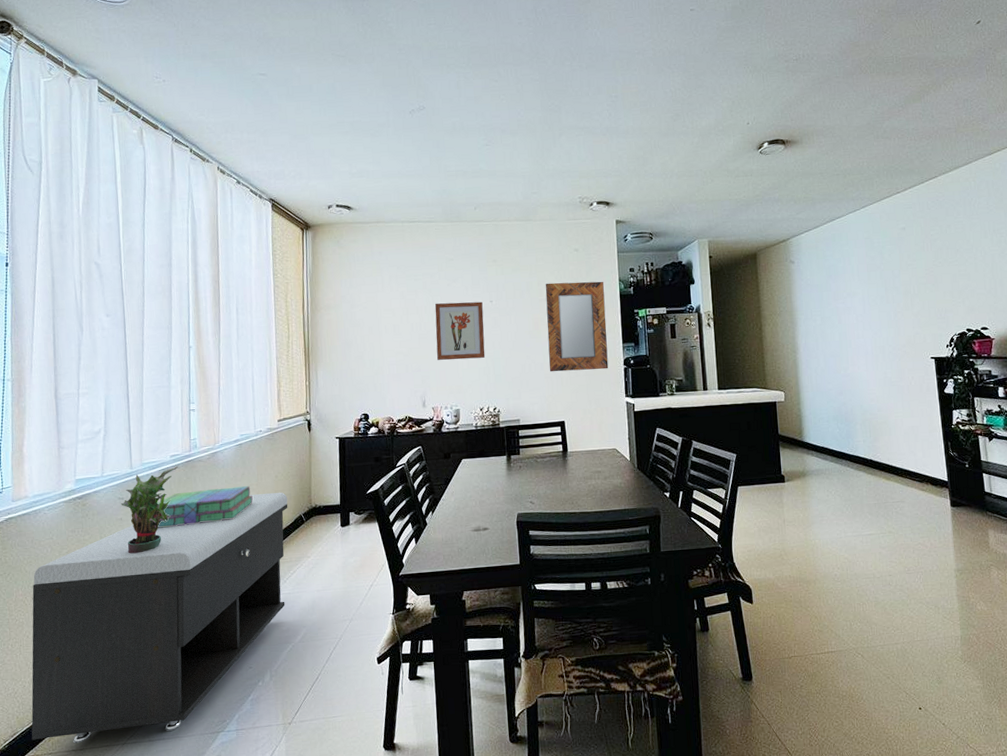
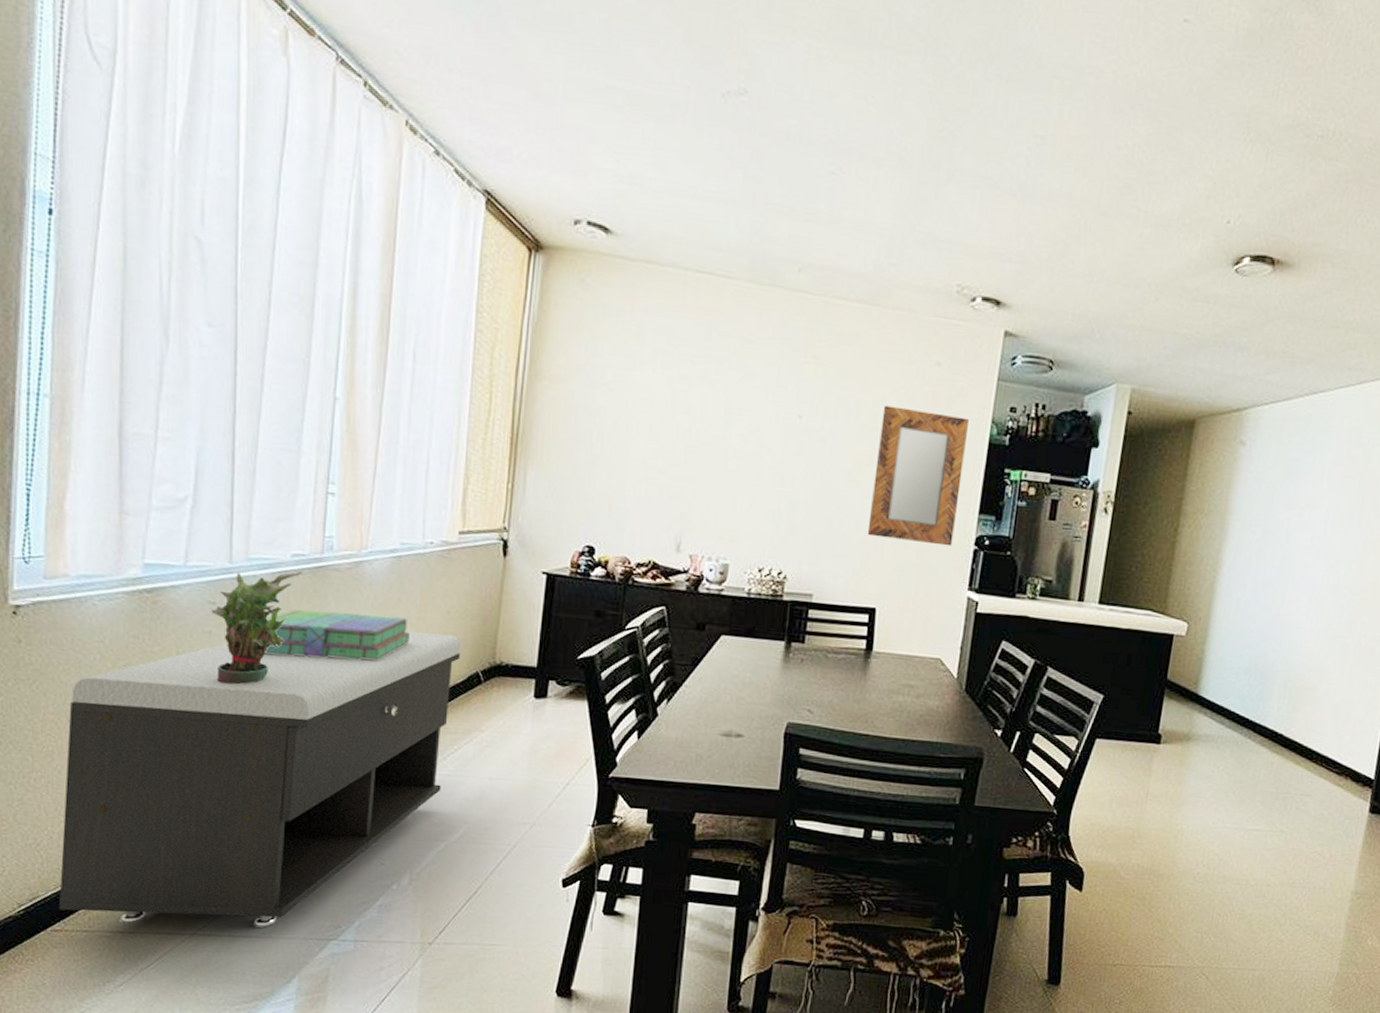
wall art: present [434,301,486,360] -> none [708,403,787,498]

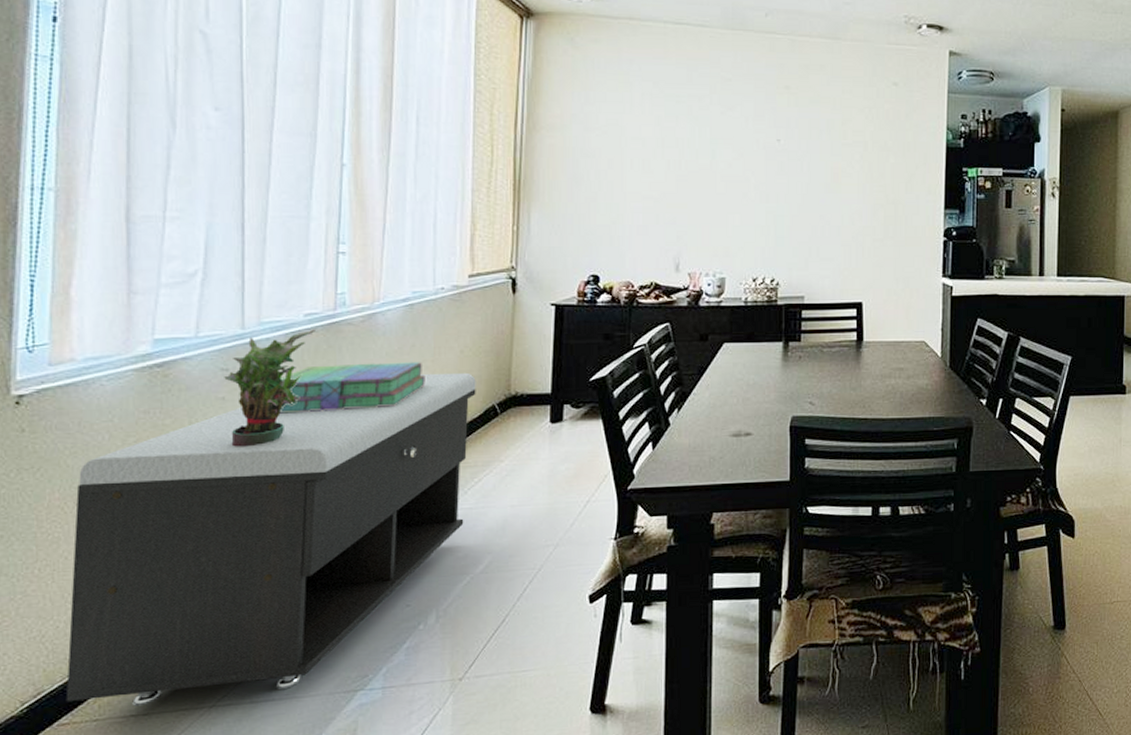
home mirror: present [867,405,969,547] -> none [848,123,927,240]

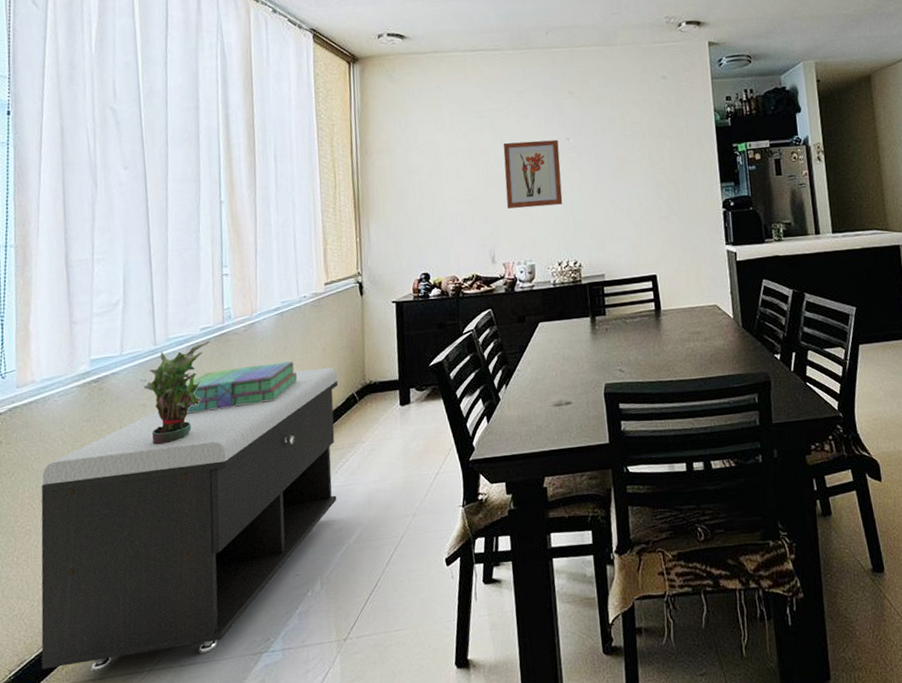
wall art: none [700,135,767,213] -> present [503,139,563,209]

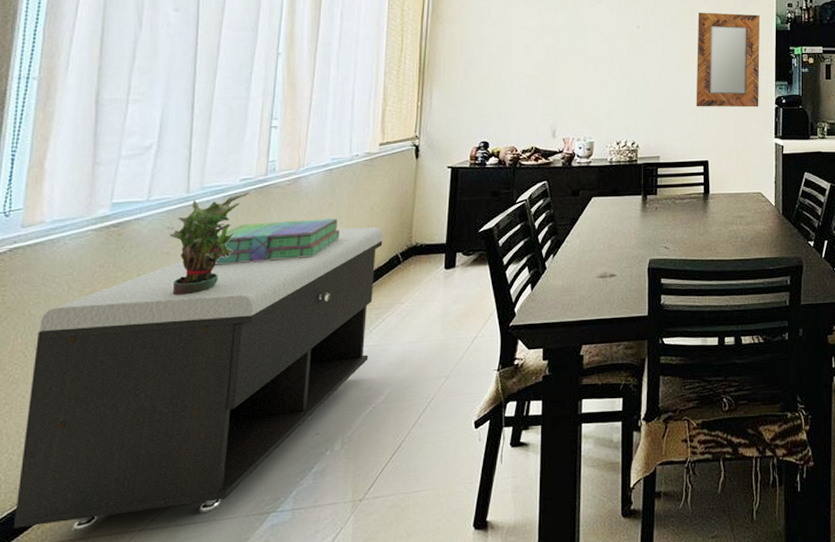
wall art: present [503,139,563,209] -> none [573,24,628,88]
home mirror: none [629,112,705,219] -> present [696,12,760,108]

